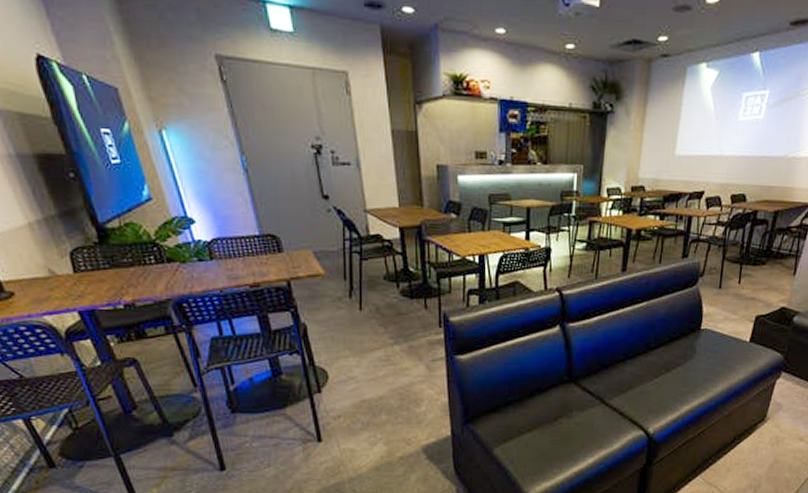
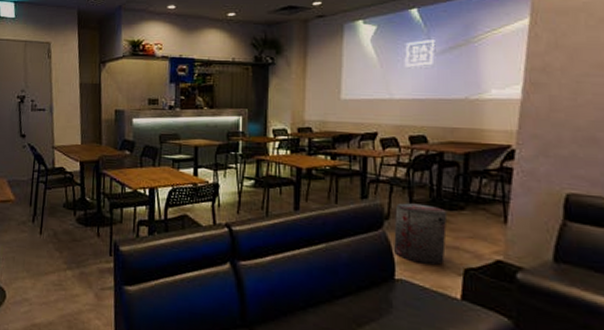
trash can: none [704,260,751,314] -> present [394,203,448,265]

